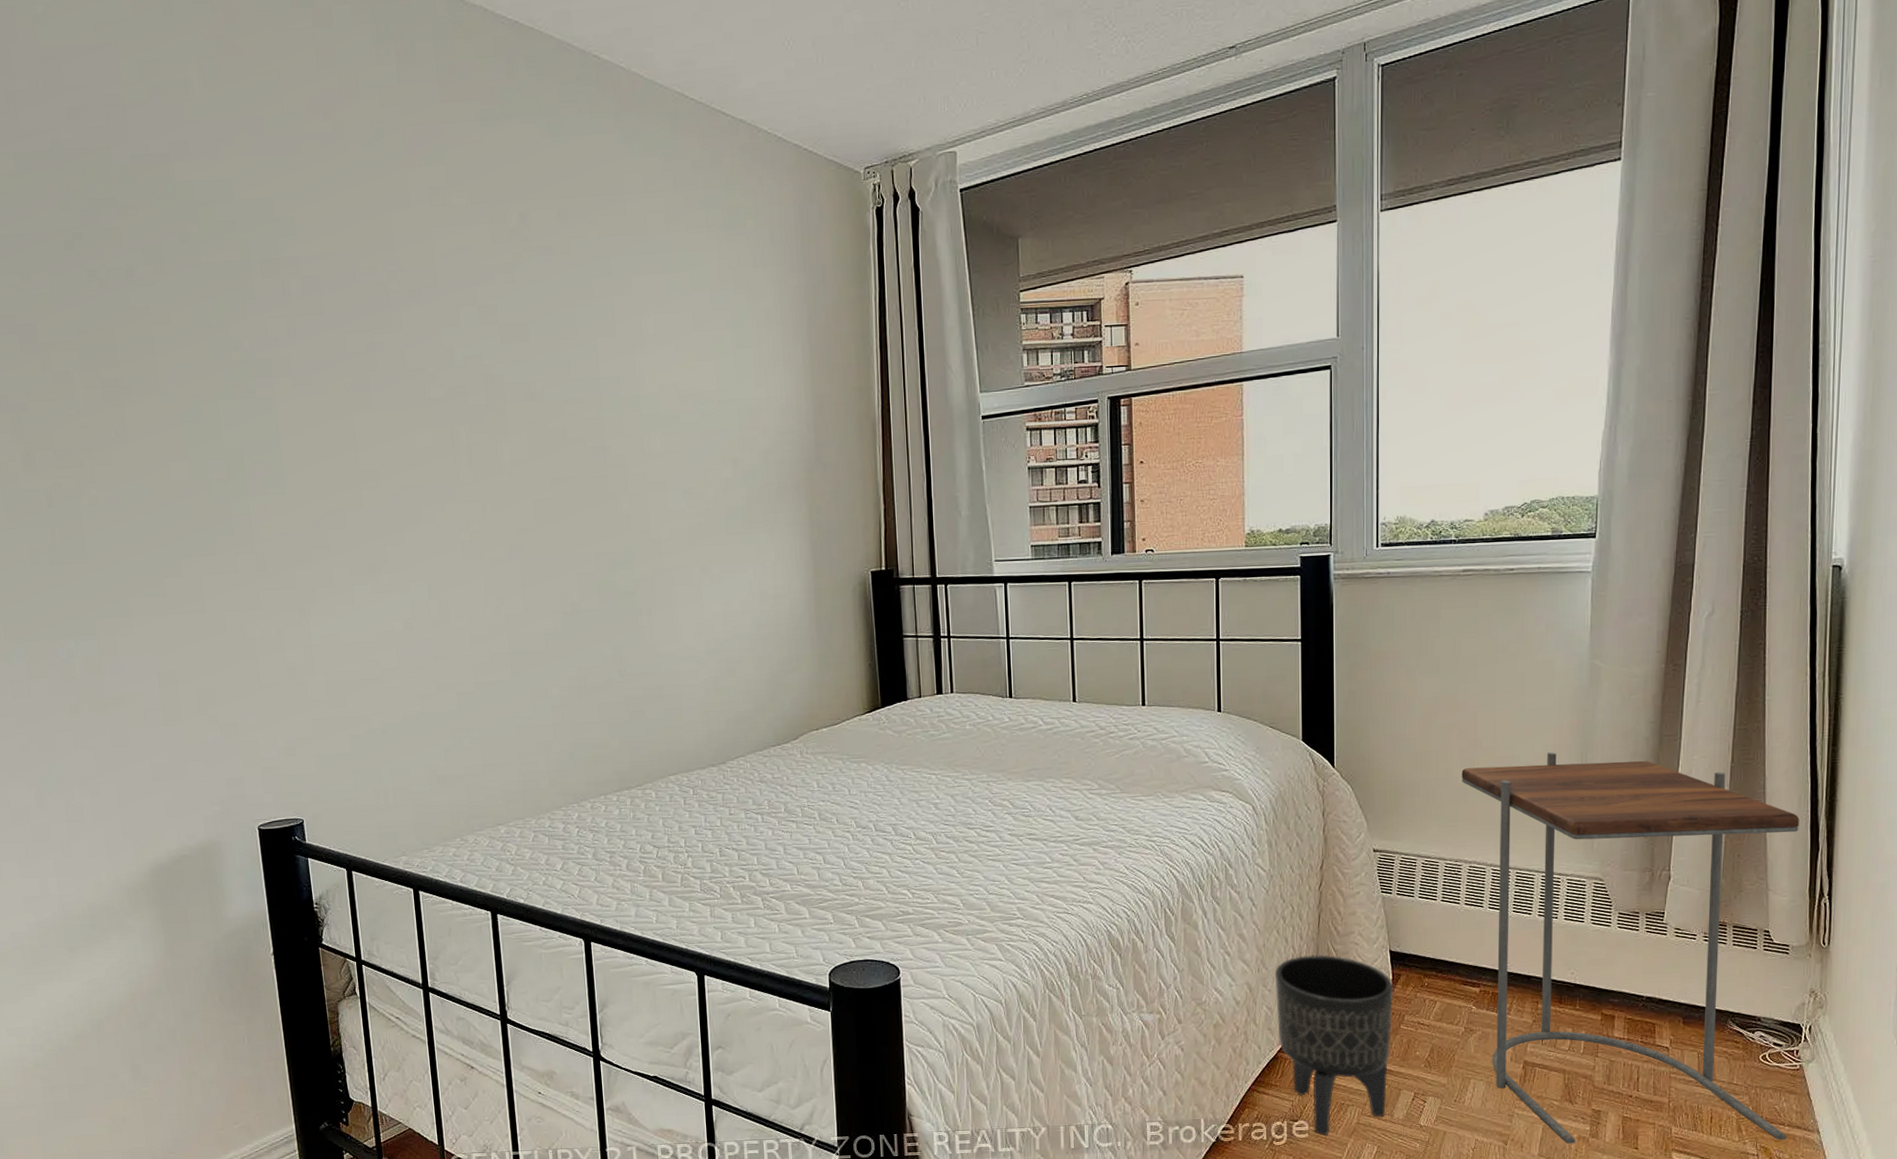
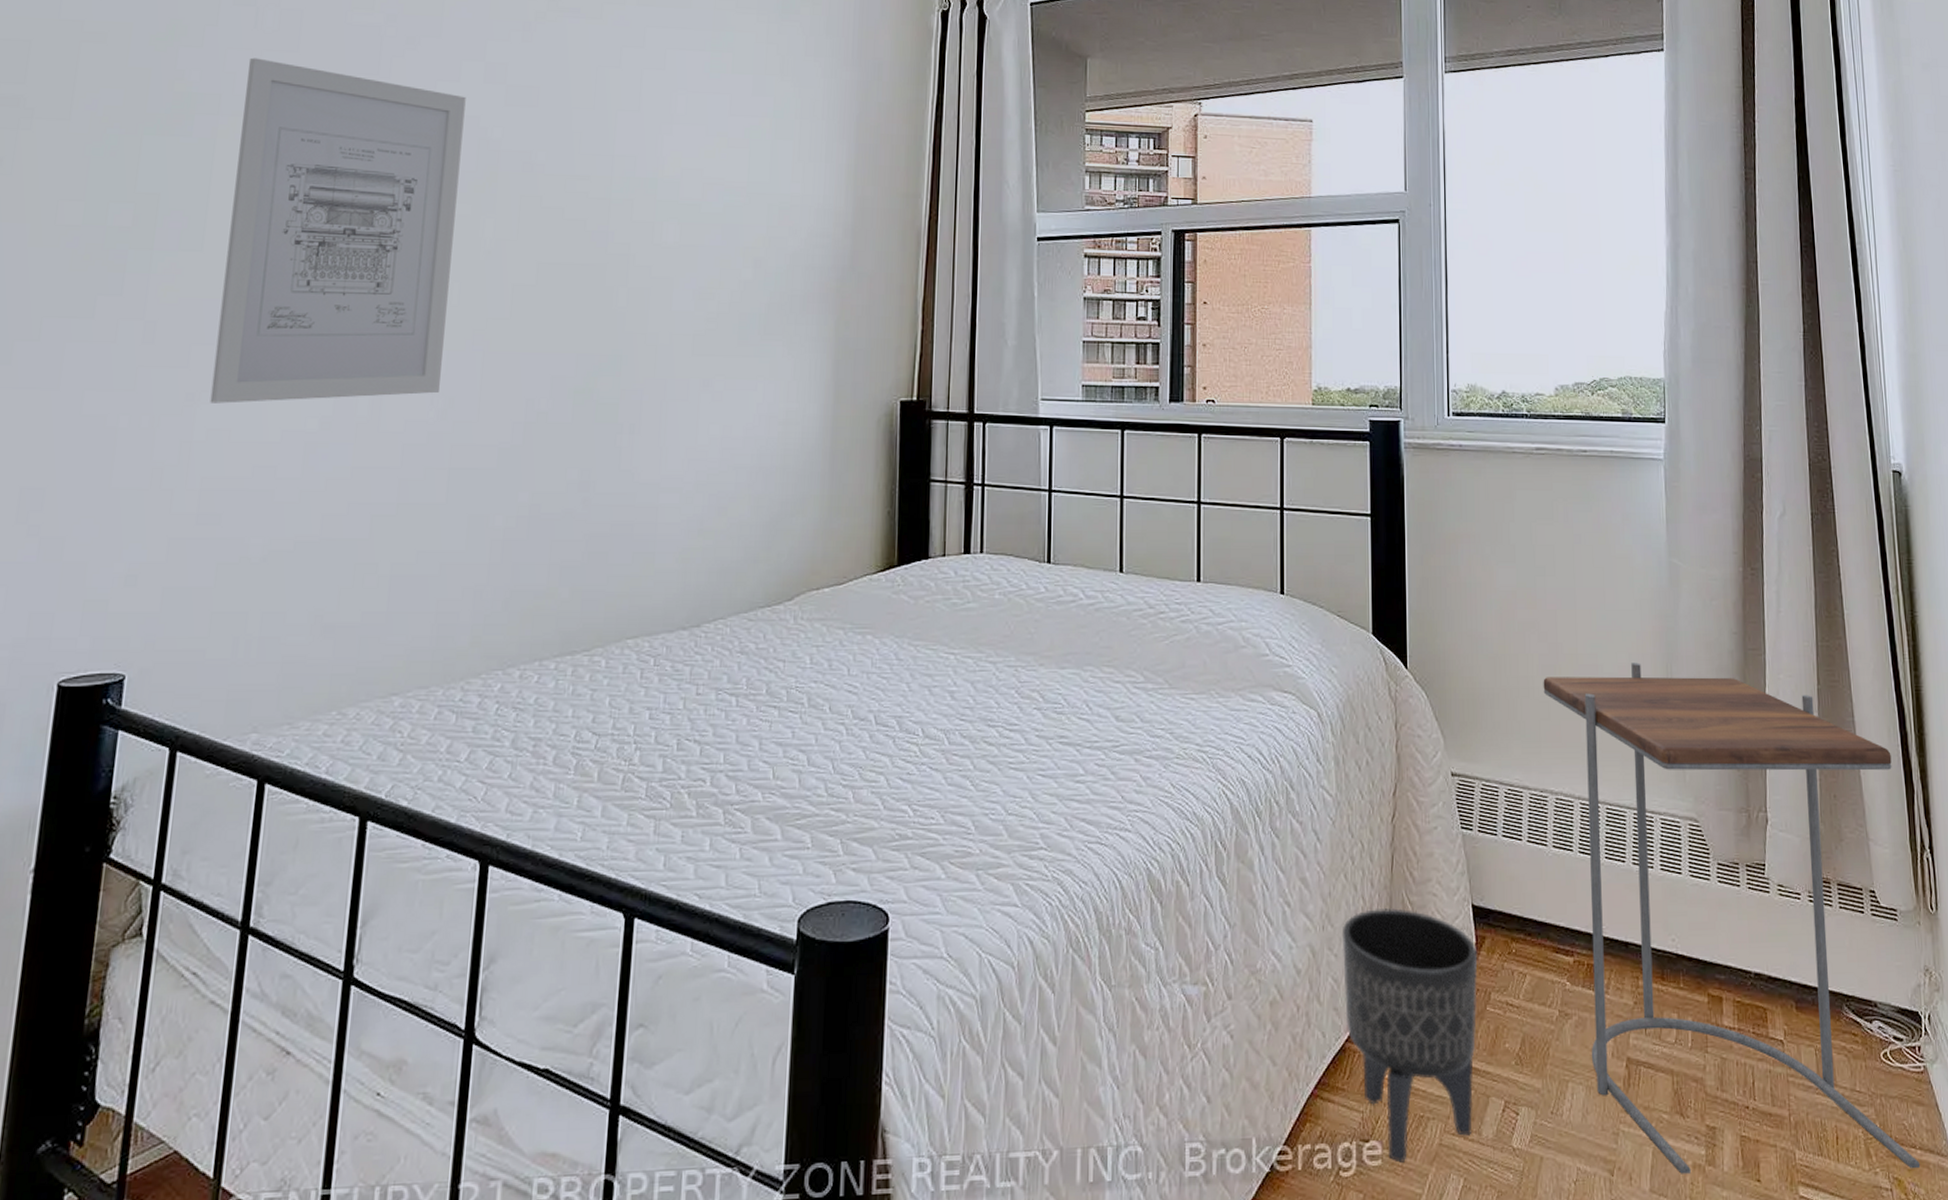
wall art: none [285,323,491,615] -> present [210,57,466,404]

